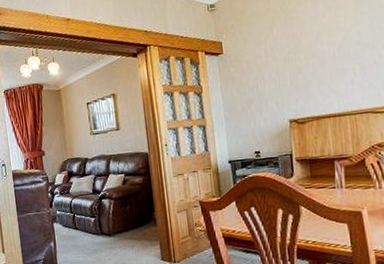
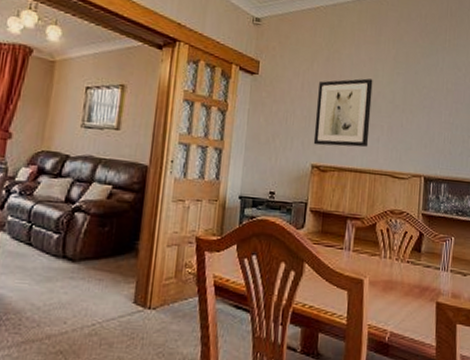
wall art: none [282,26,343,102] -> present [313,78,373,148]

